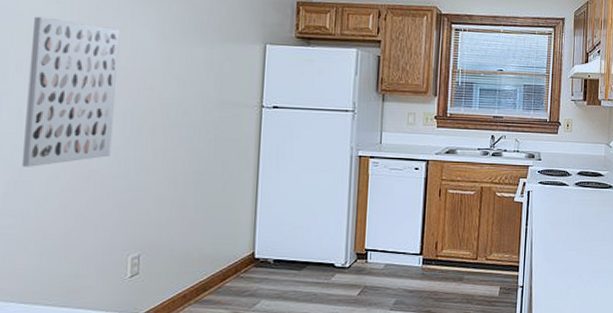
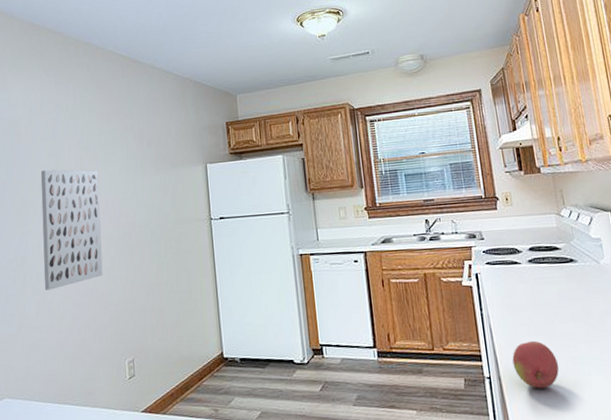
fruit: none [545,255,583,298] -> present [512,340,559,389]

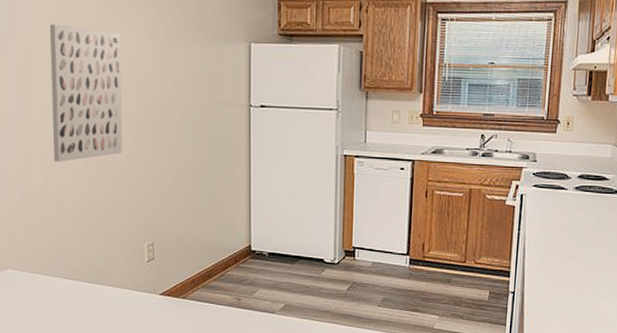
fruit: present [512,340,559,389] -> none [538,263,581,307]

